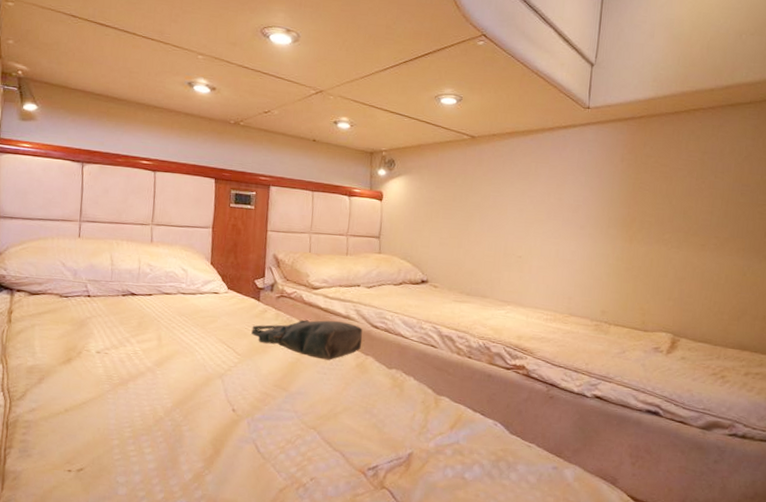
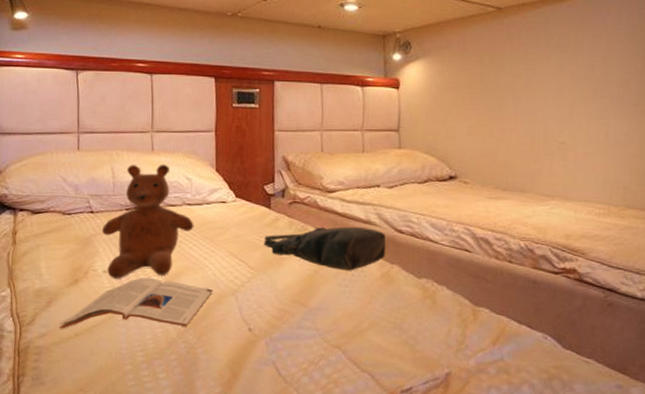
magazine: none [49,358,201,406] -> present [59,277,213,329]
teddy bear: none [97,254,187,359] -> present [101,164,194,279]

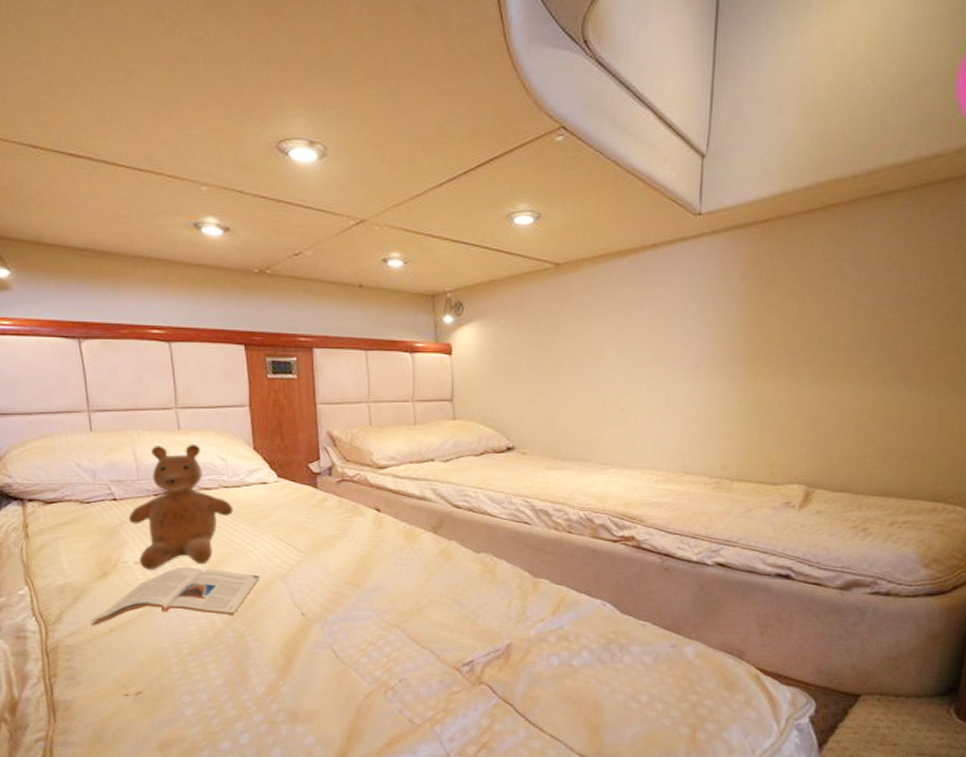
tote bag: present [264,227,386,271] -> none [312,504,443,549]

